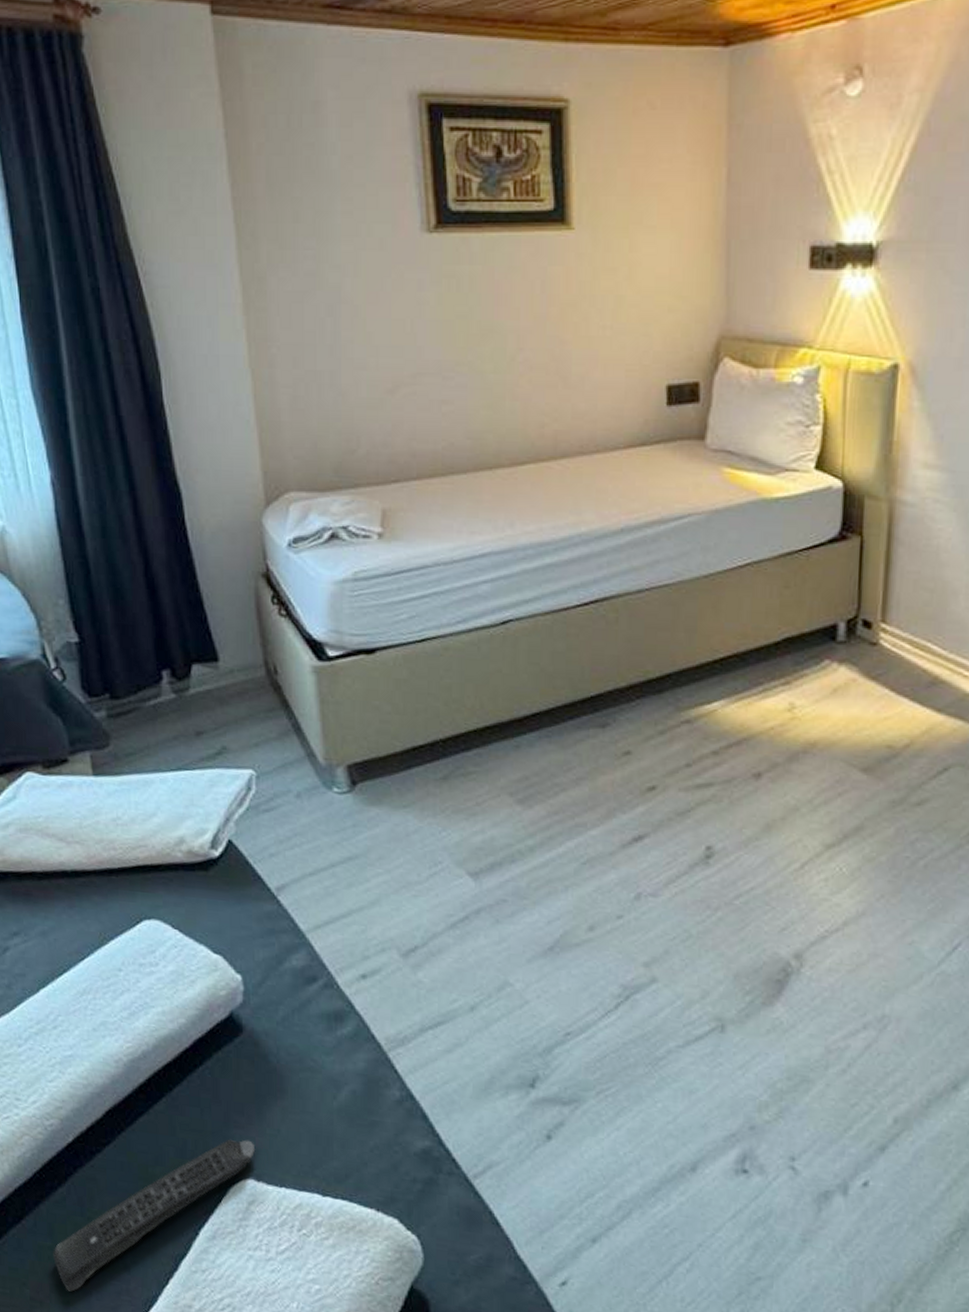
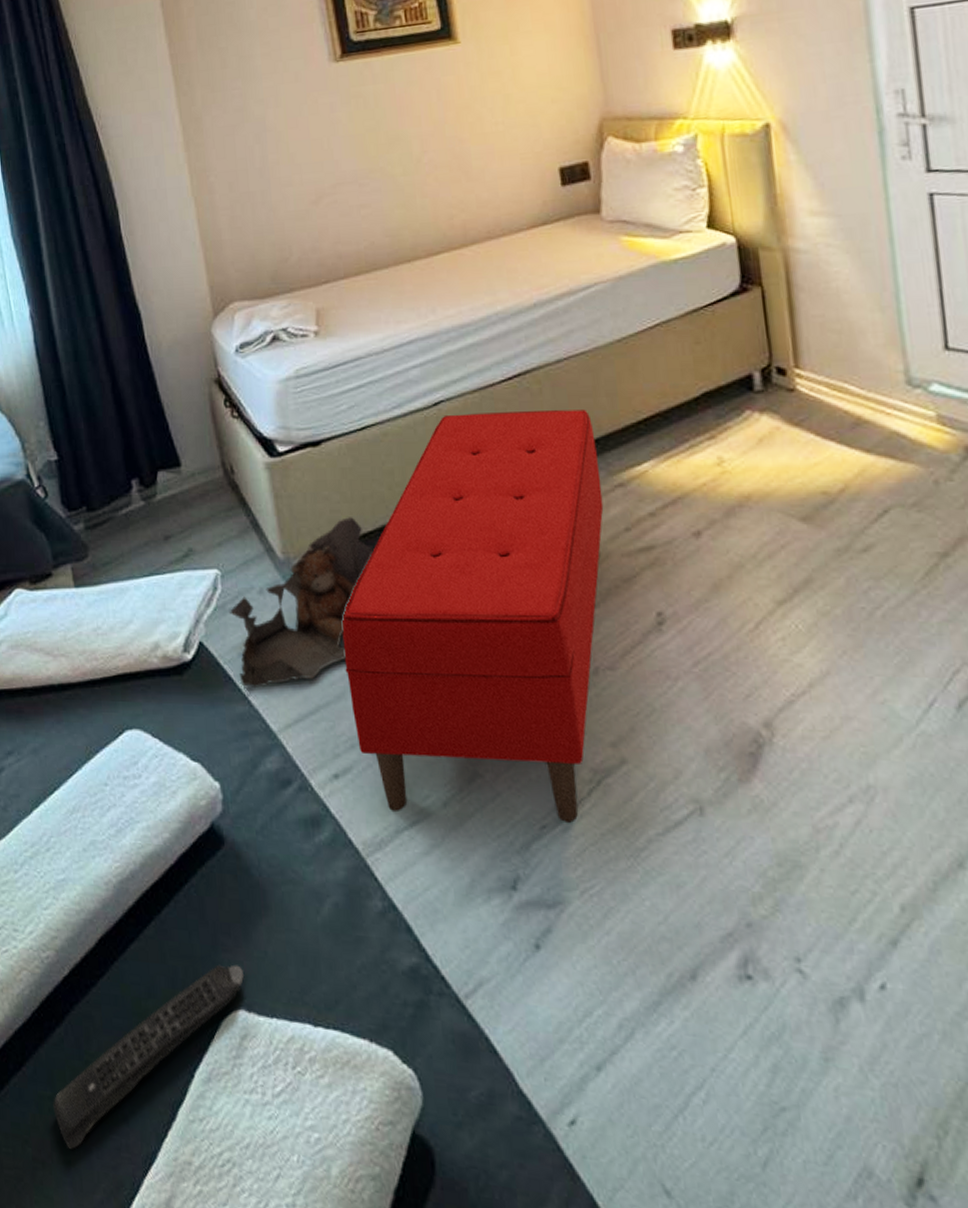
bag: none [263,729,423,889] -> present [230,517,374,688]
bench: none [382,635,668,1032] -> present [342,409,604,823]

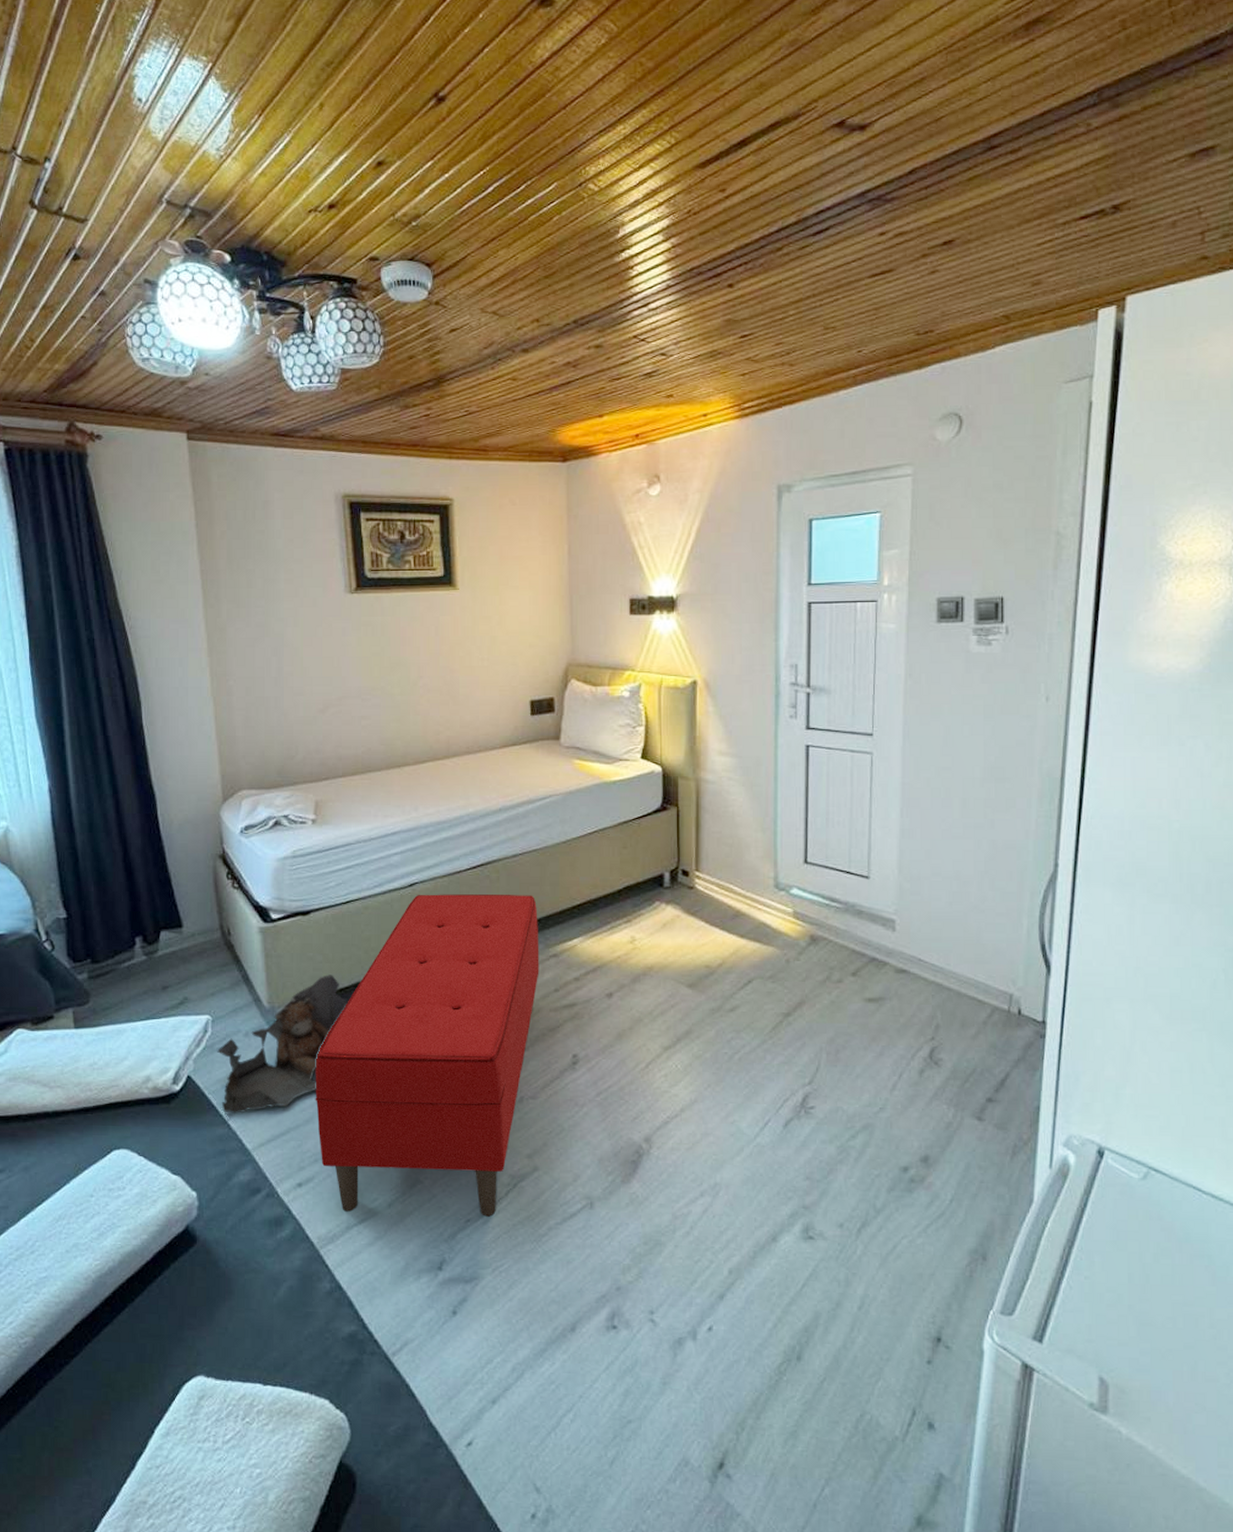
remote control: present [53,964,245,1149] -> none [22,1340,206,1500]

